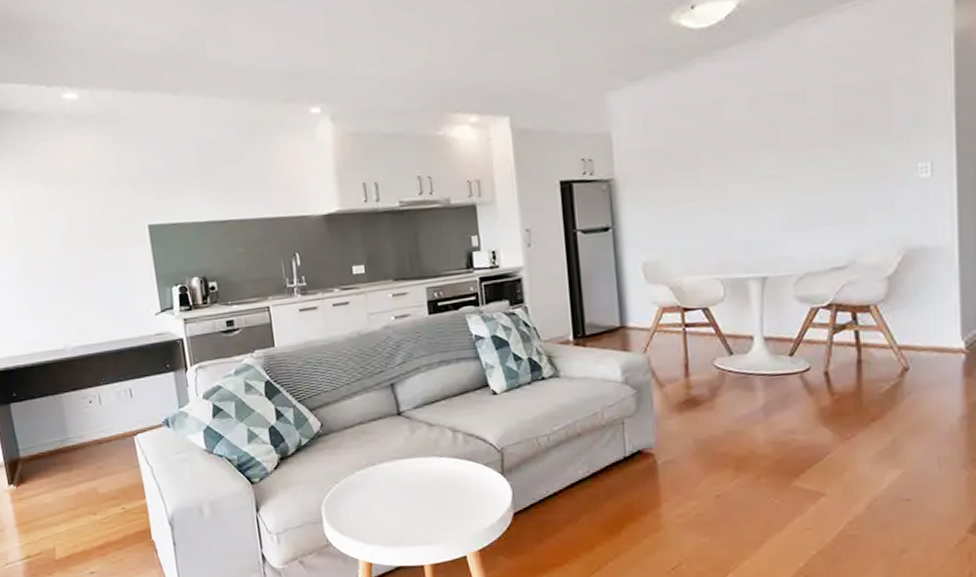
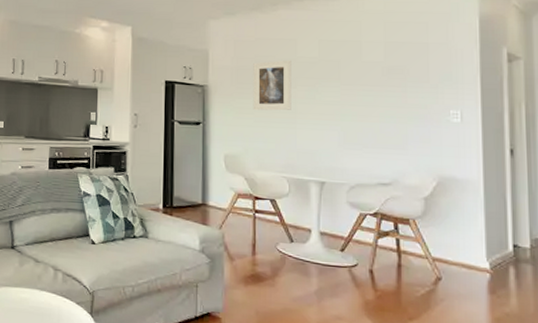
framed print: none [669,129,721,201] -> present [253,60,292,111]

